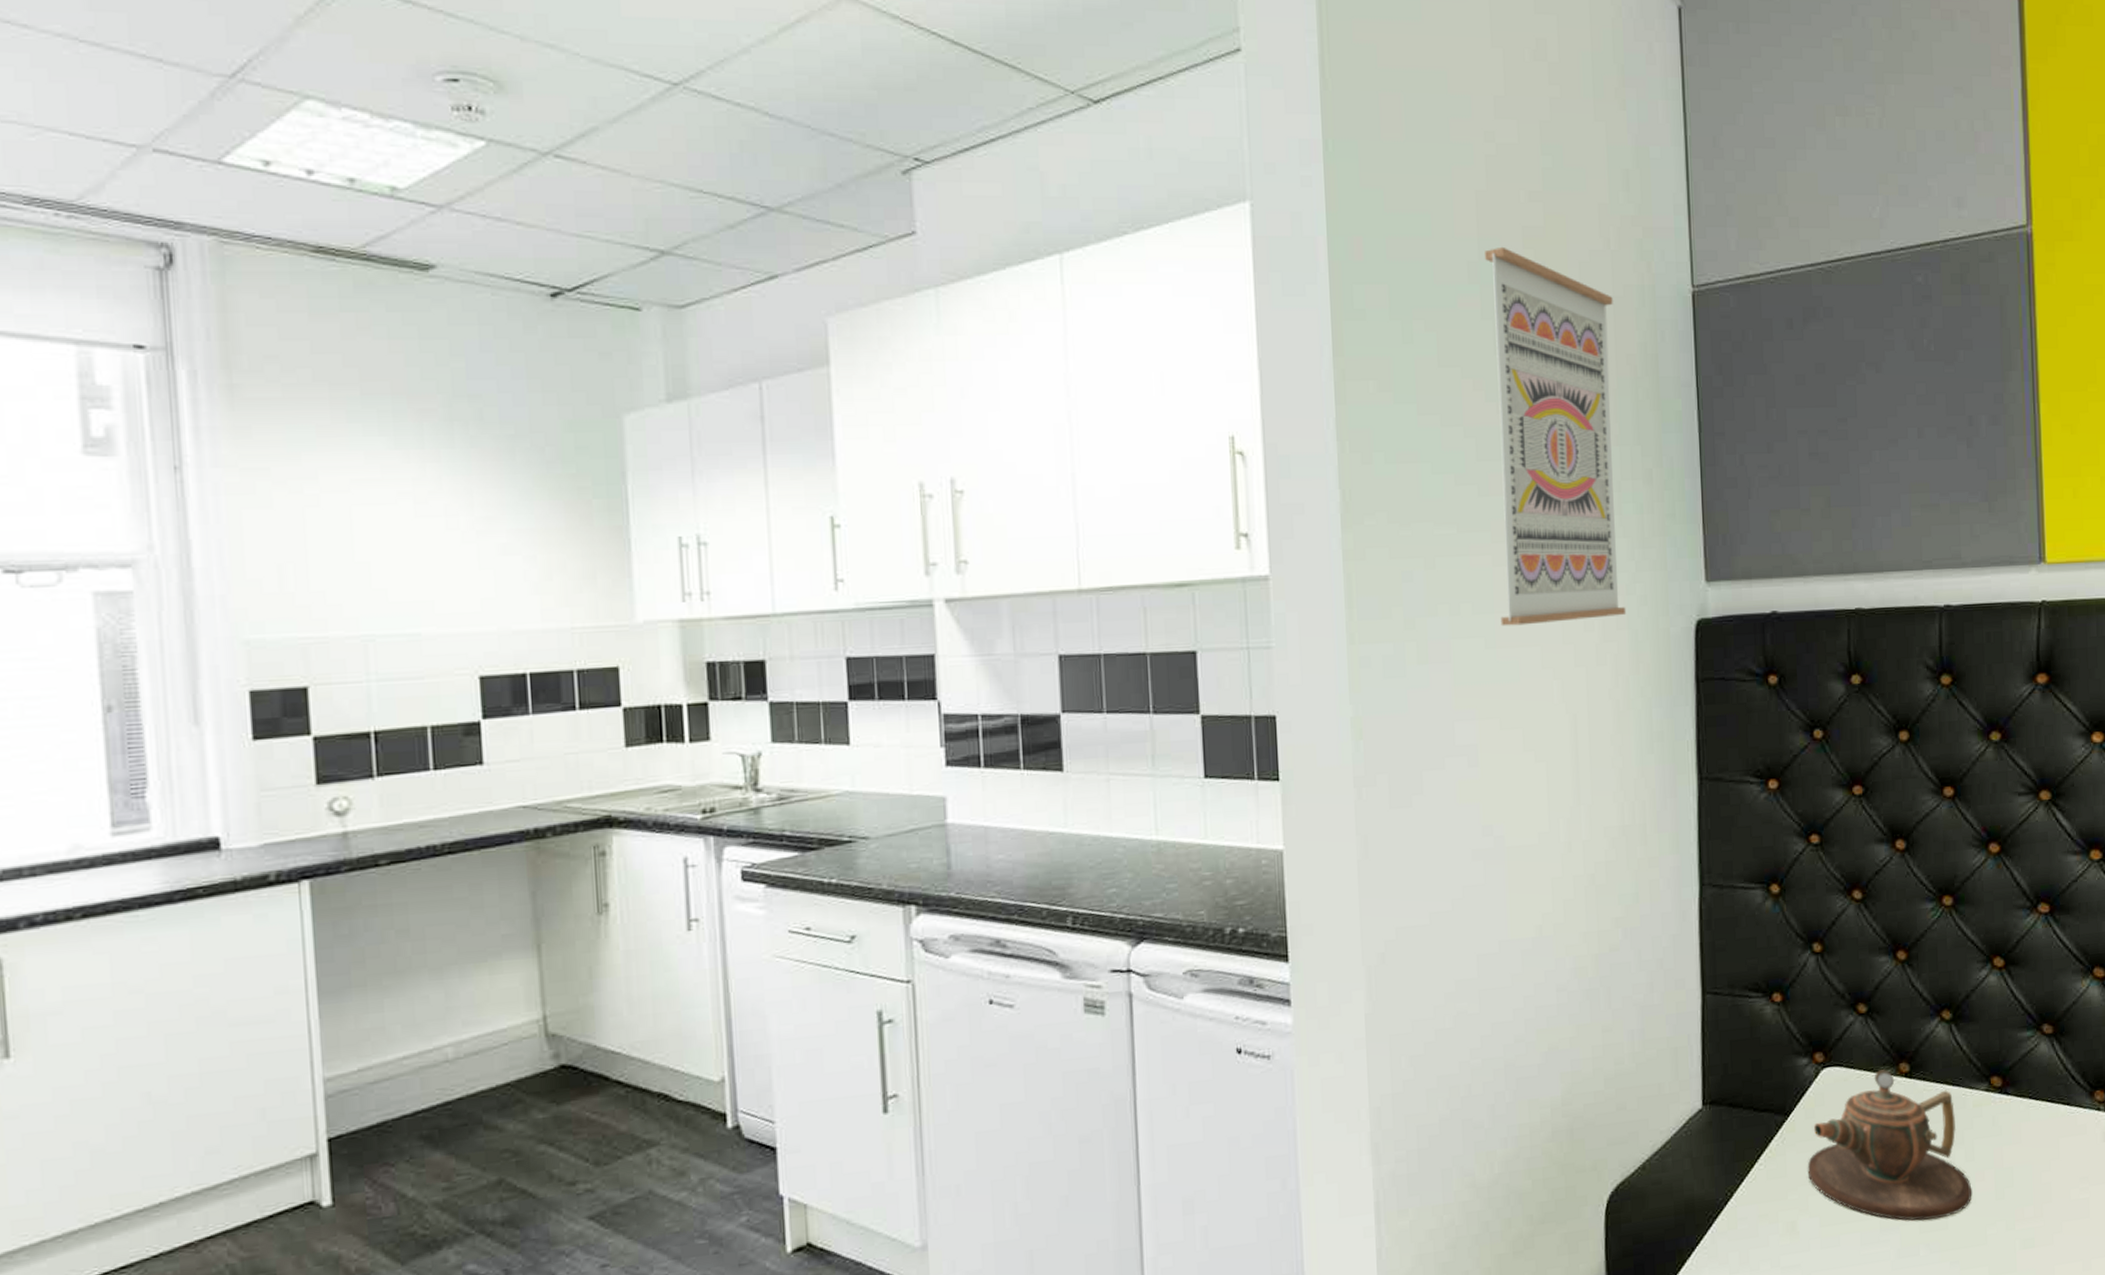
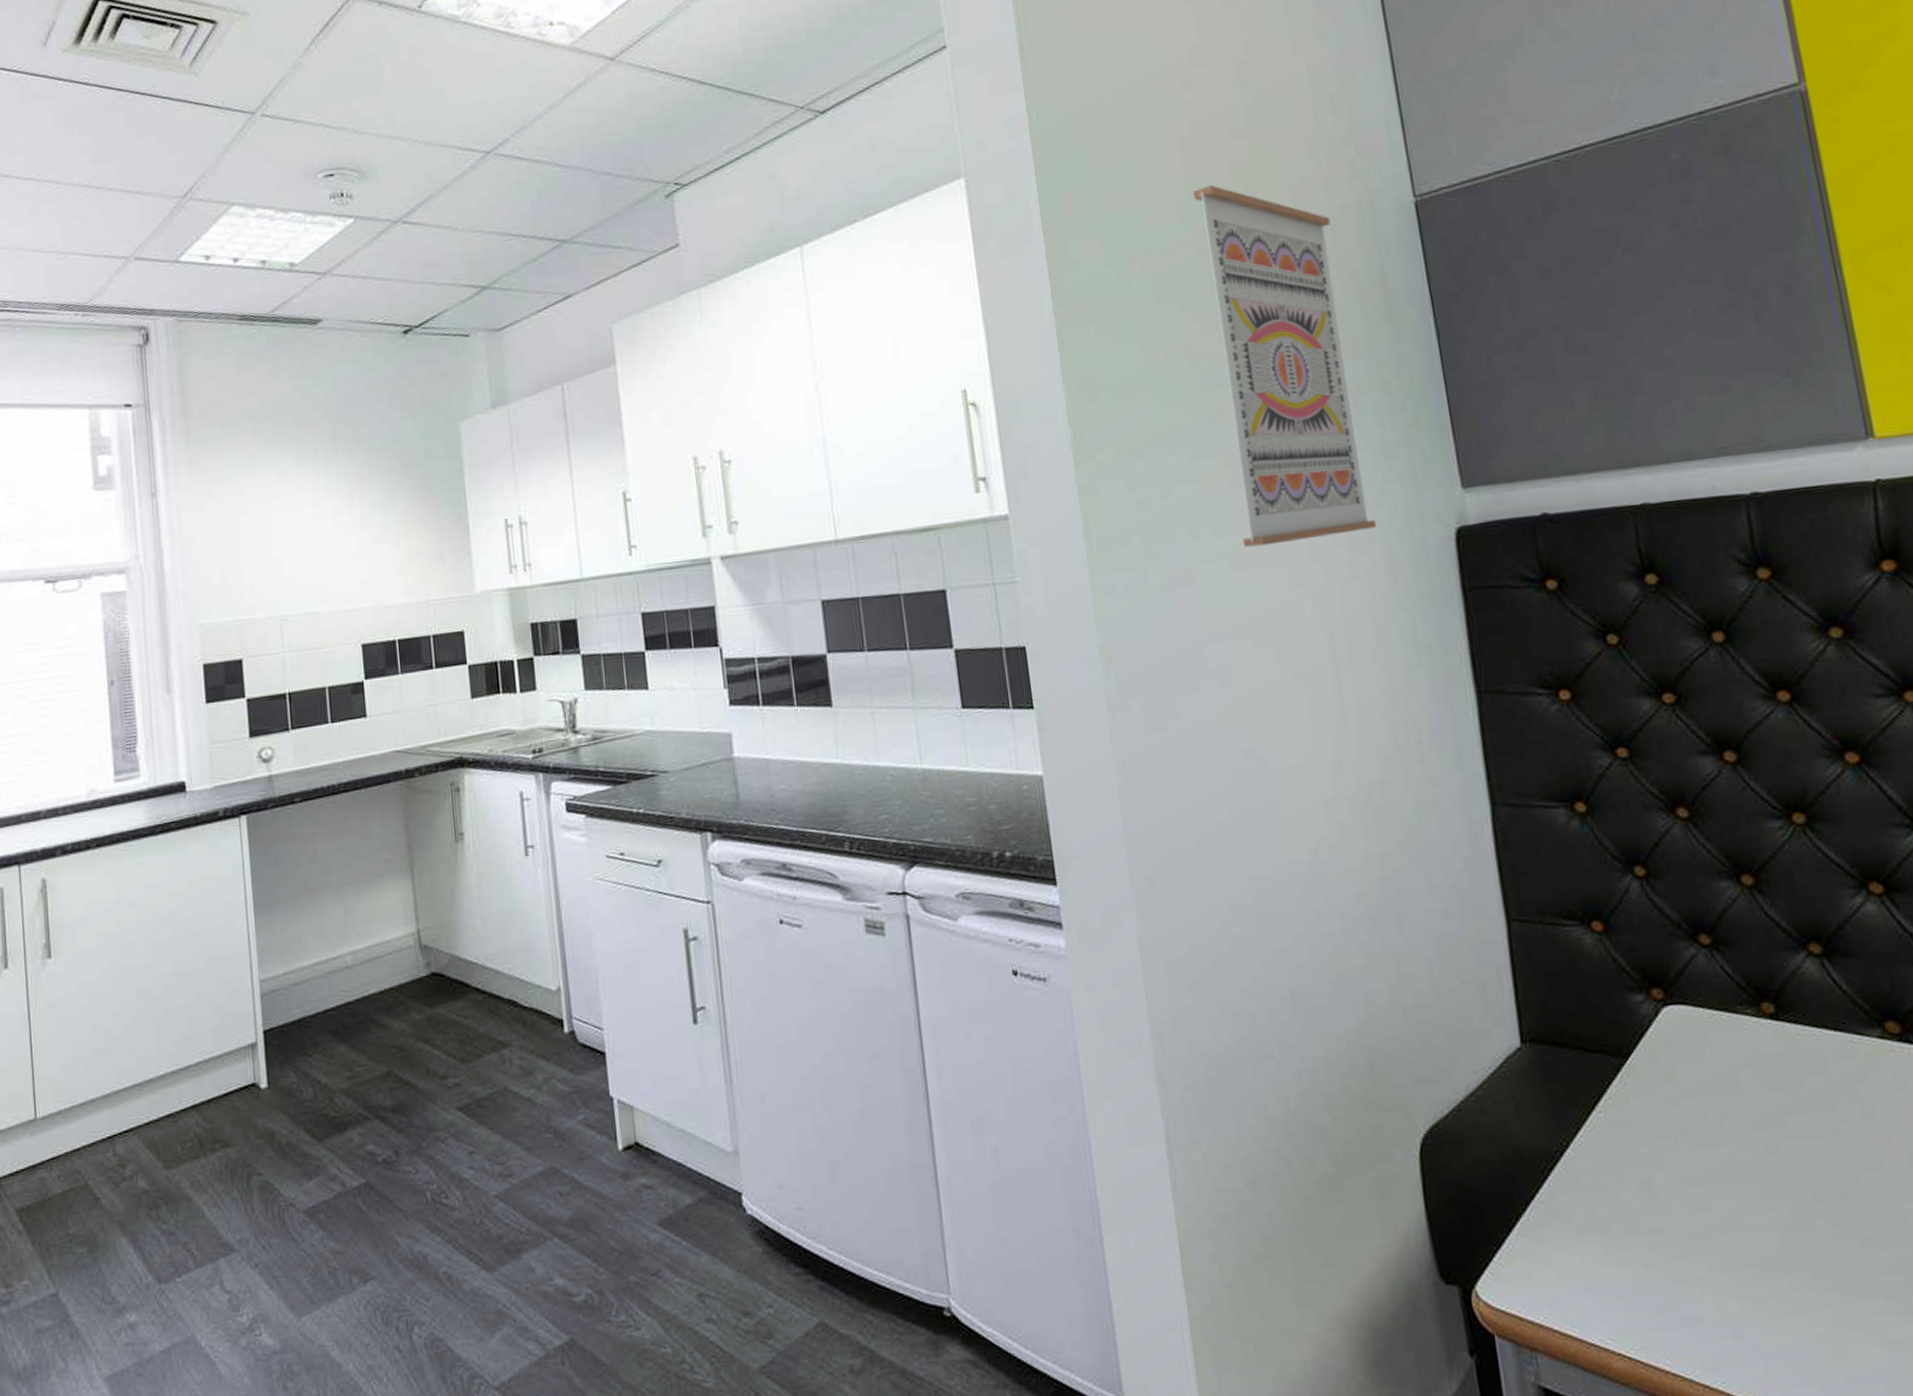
teapot: present [1807,1069,1972,1221] -> none [1657,1009,1879,1187]

